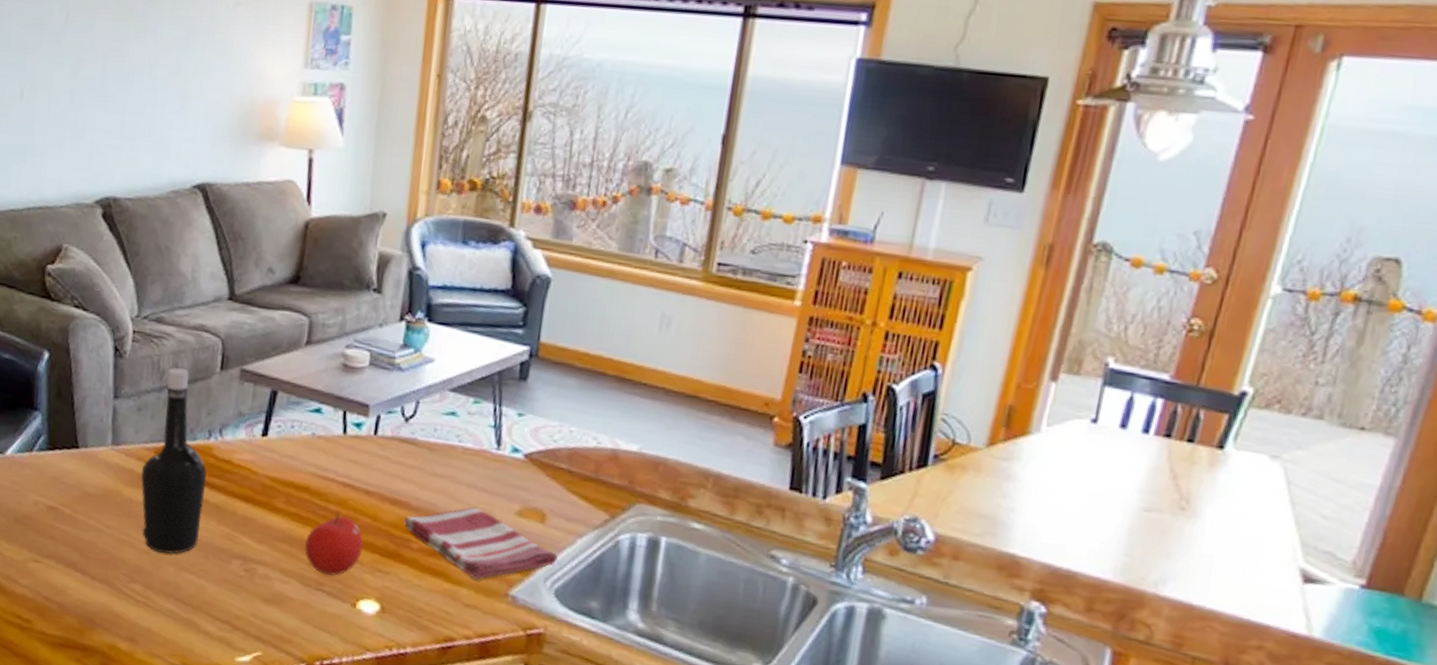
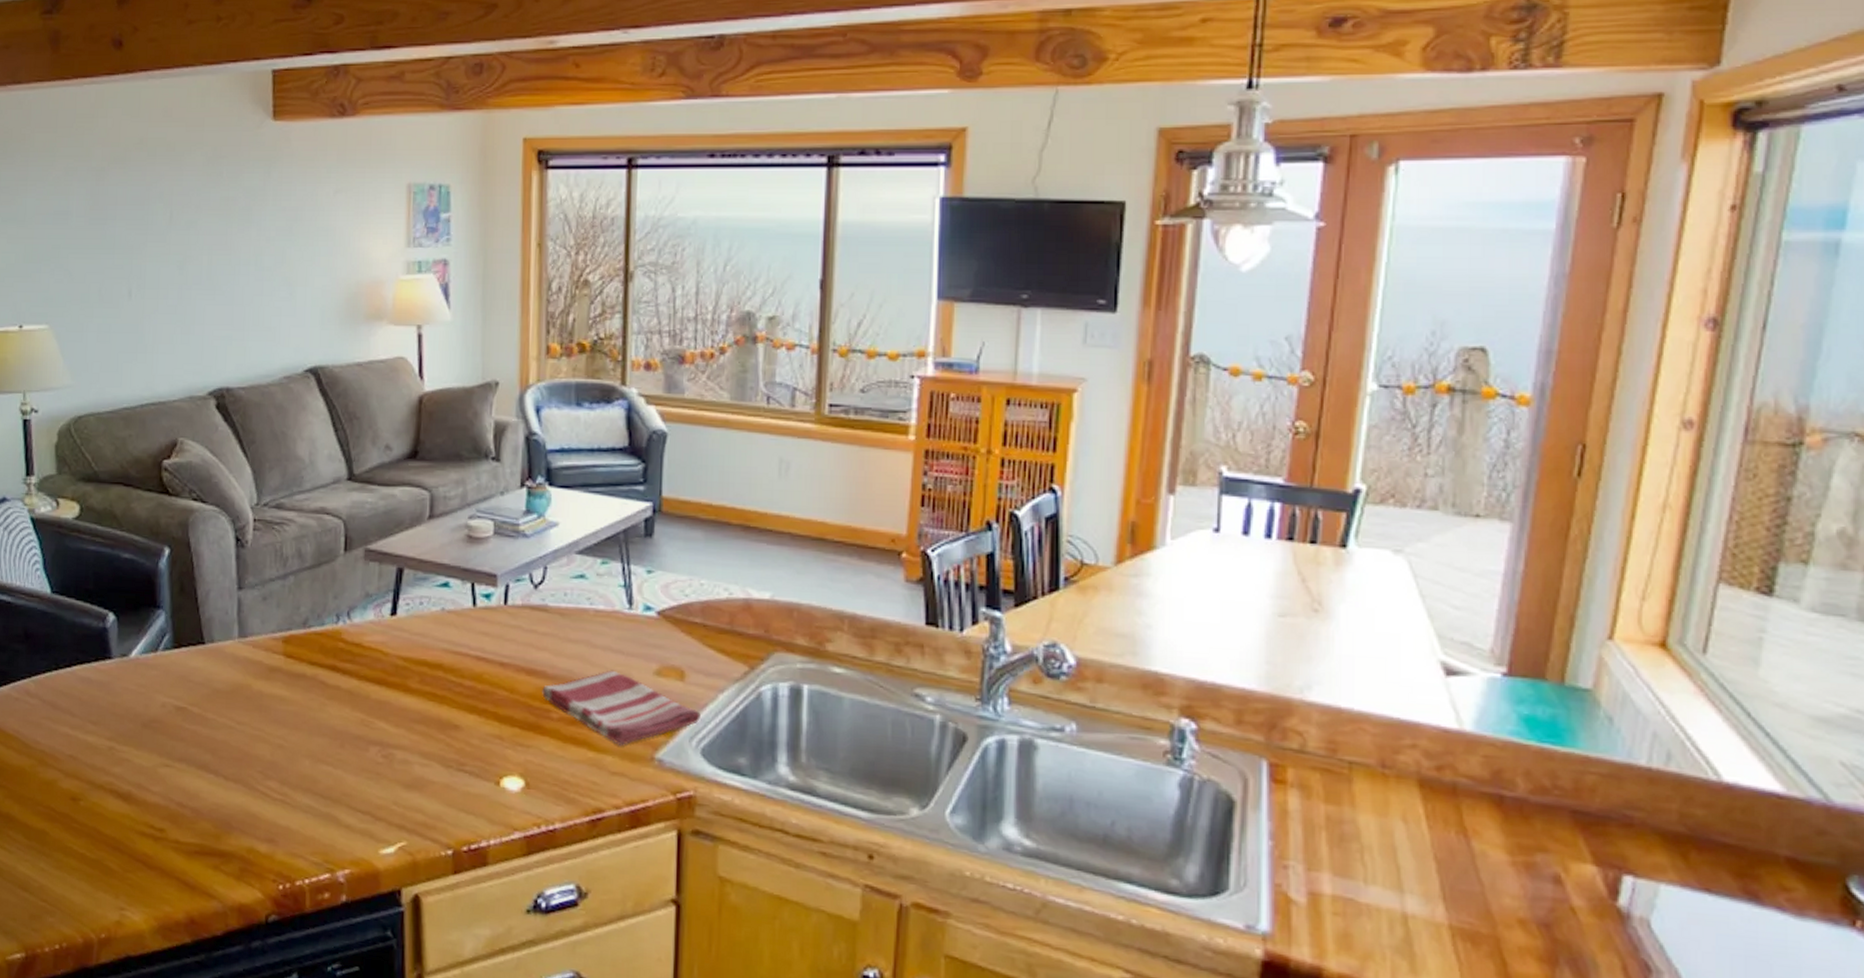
bottle: present [141,368,207,555] -> none [270,553,338,747]
fruit: present [305,512,364,576] -> none [442,687,503,754]

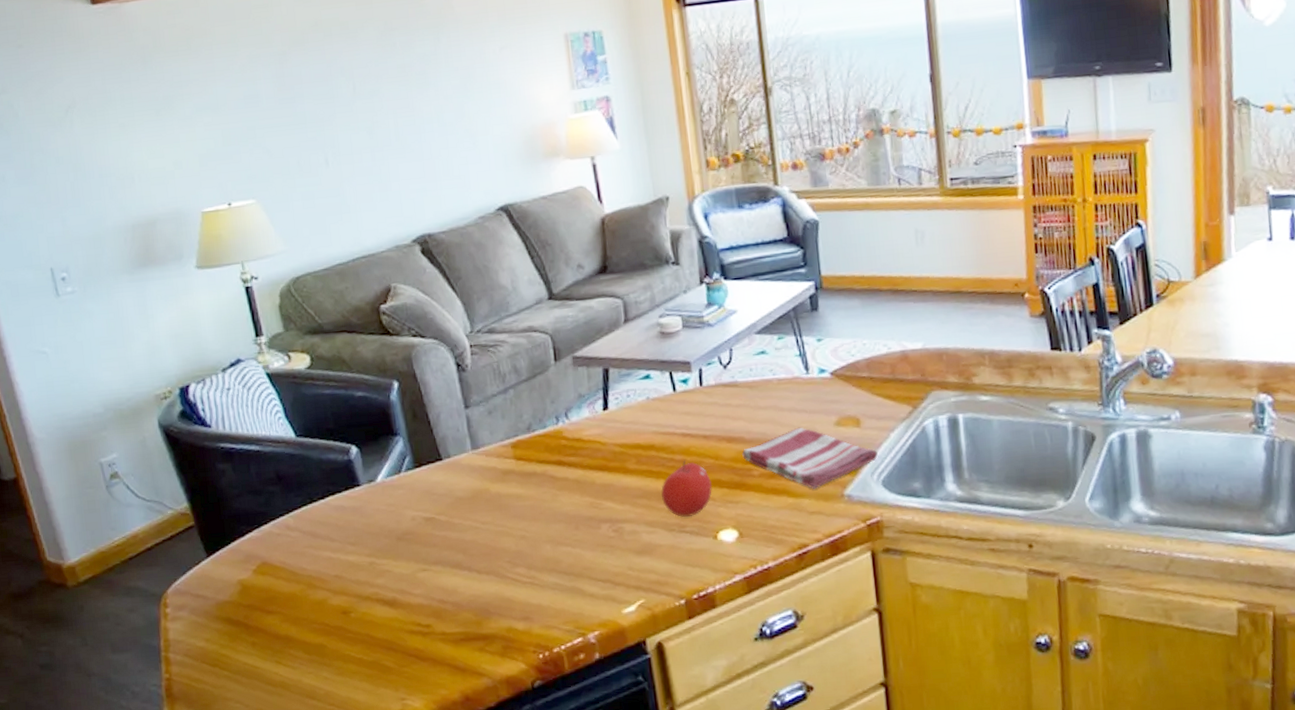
fruit: none [442,687,503,754] -> present [660,460,713,517]

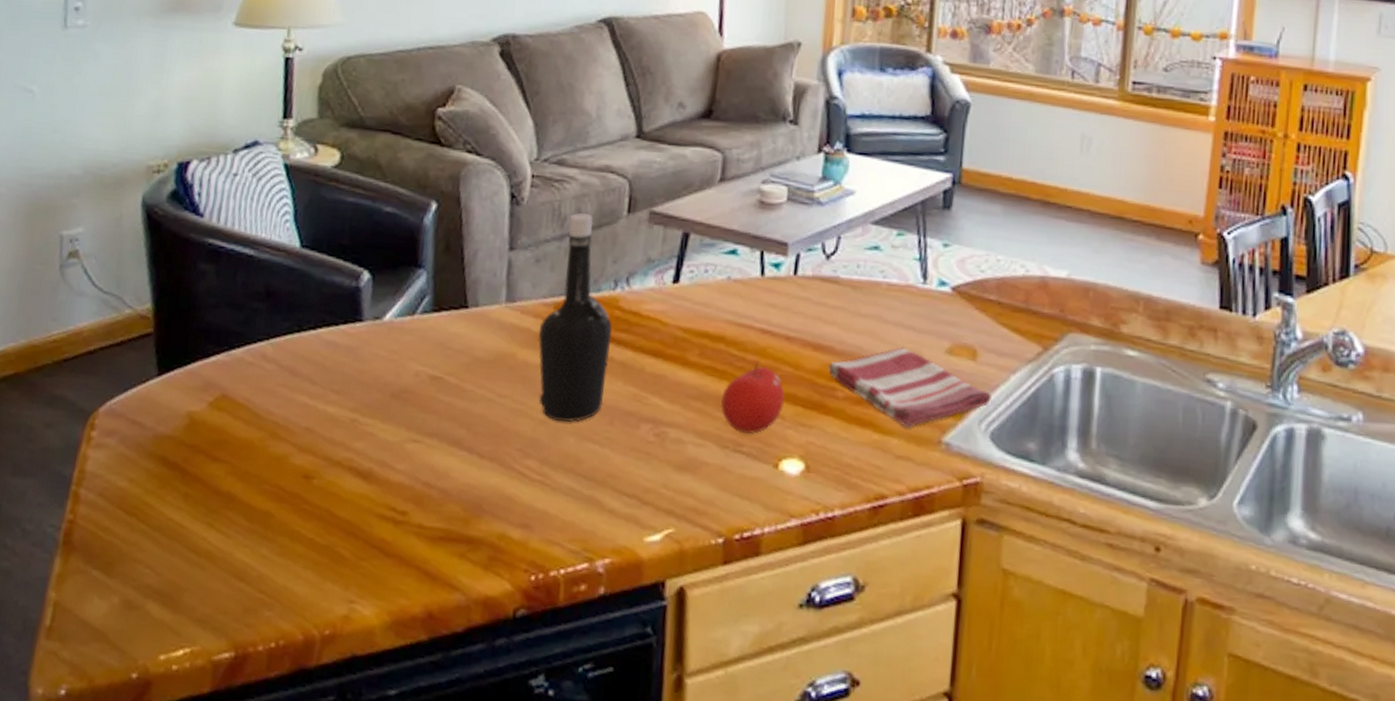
bottle: none [503,368,568,535] -> present [538,213,613,423]

